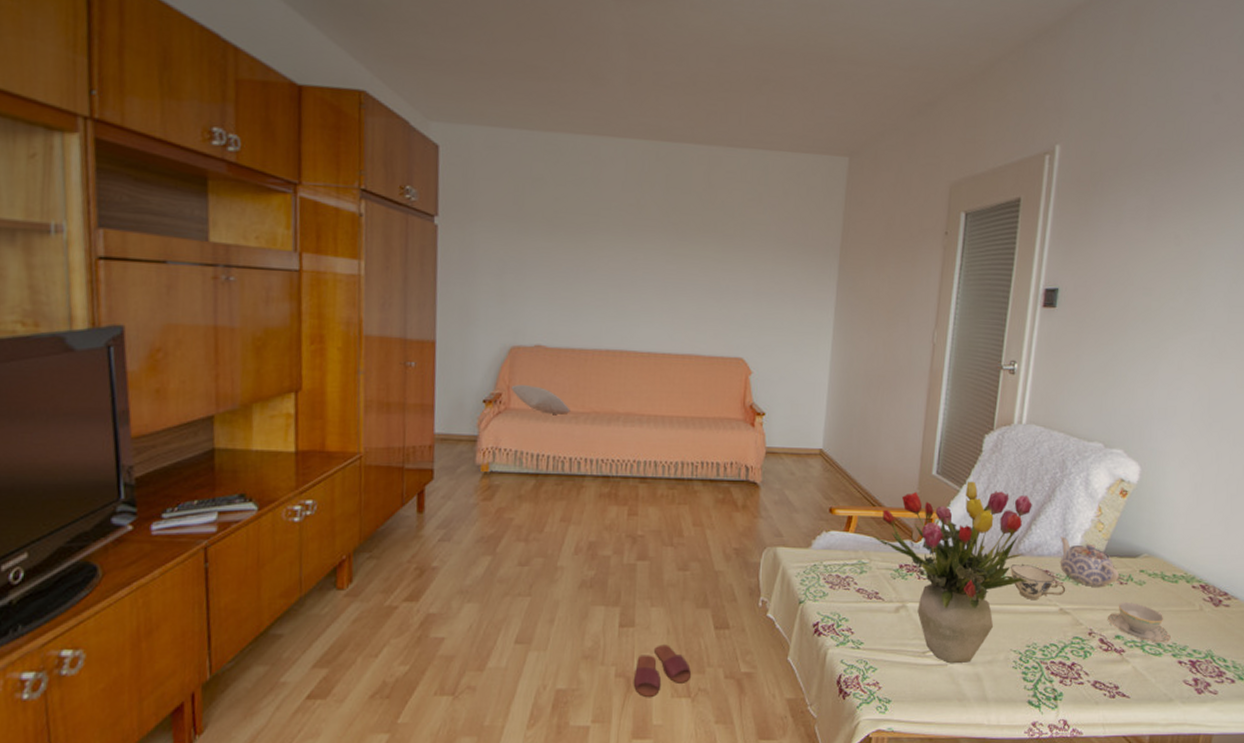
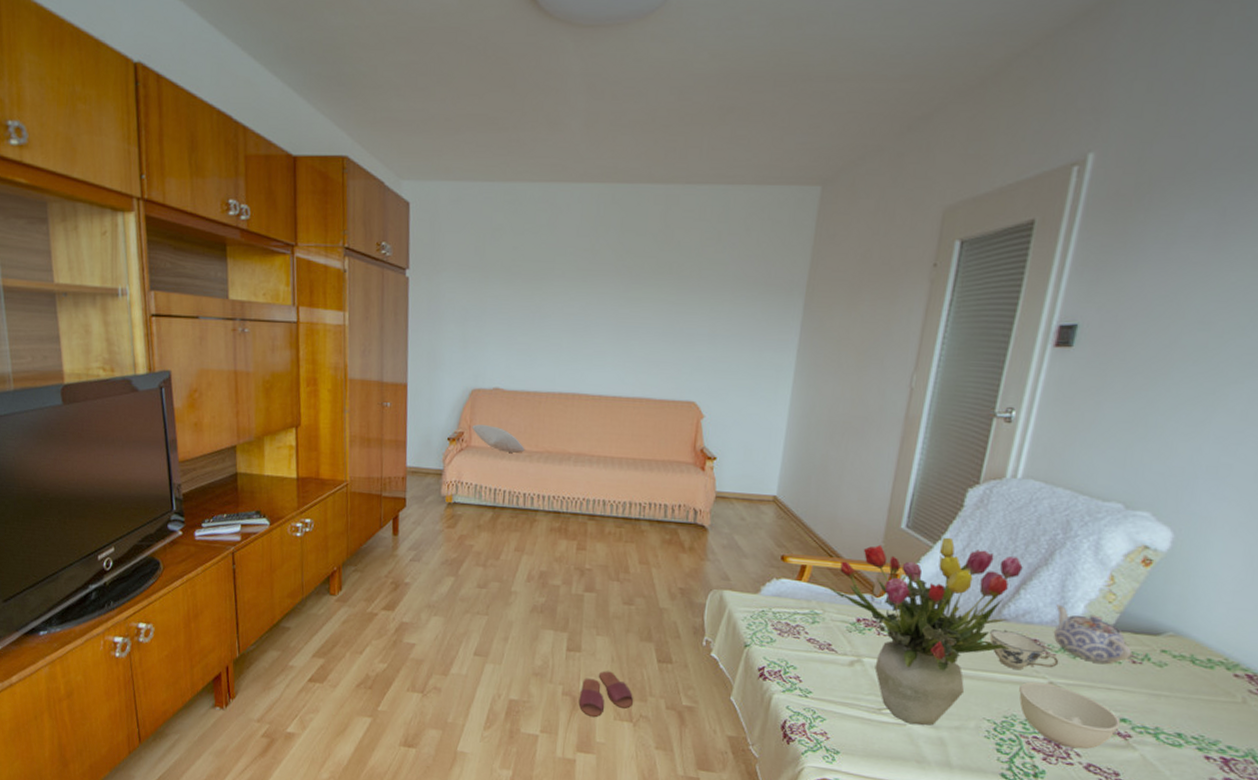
soup bowl: none [1037,610,1116,668] -> present [1019,681,1121,750]
teacup: present [1107,601,1171,643] -> none [1111,682,1197,734]

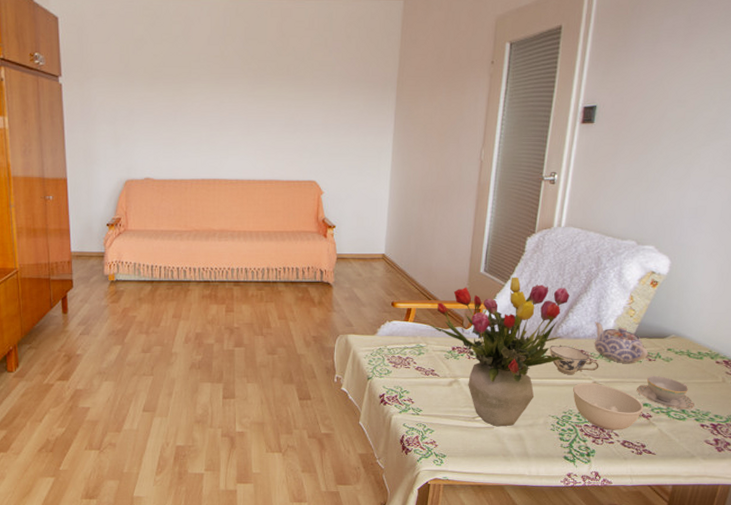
cushion: present [472,424,525,453] -> none [128,211,176,233]
slippers: present [578,671,634,717] -> none [236,412,282,452]
teacup: none [1111,682,1197,734] -> present [636,375,694,410]

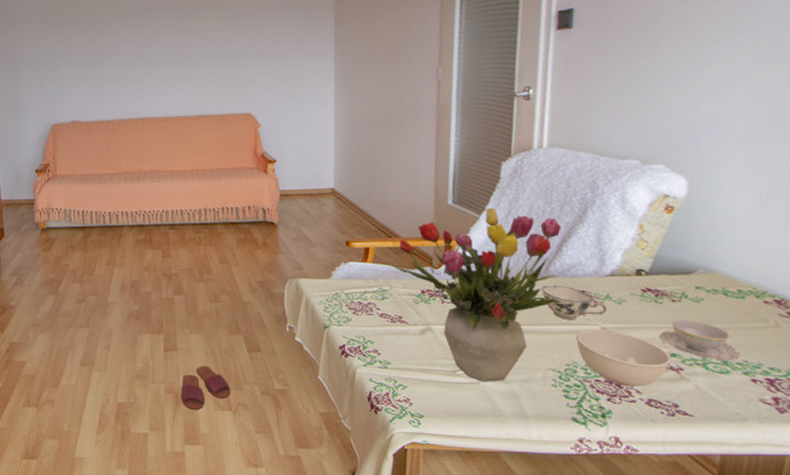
slippers: none [236,412,282,452] -> present [180,366,231,410]
teapot: present [594,321,648,364] -> none [596,256,670,306]

